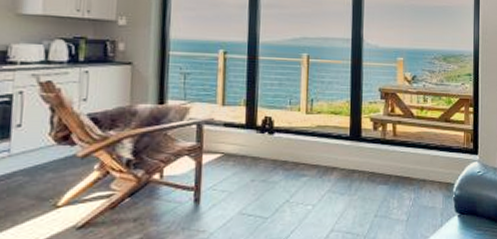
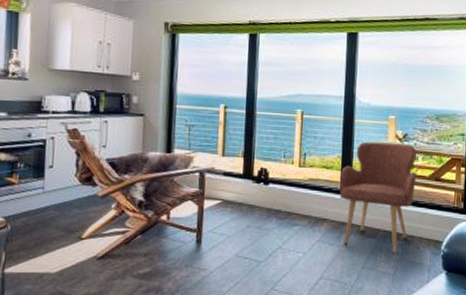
armchair: none [348,85,426,200] -> present [339,141,416,254]

